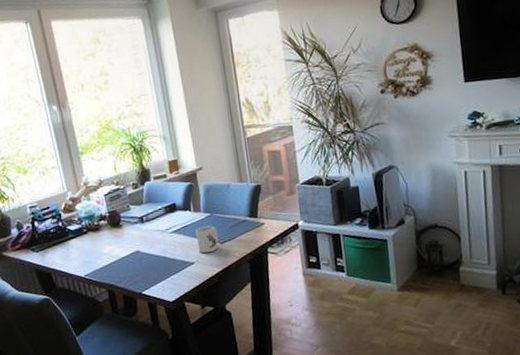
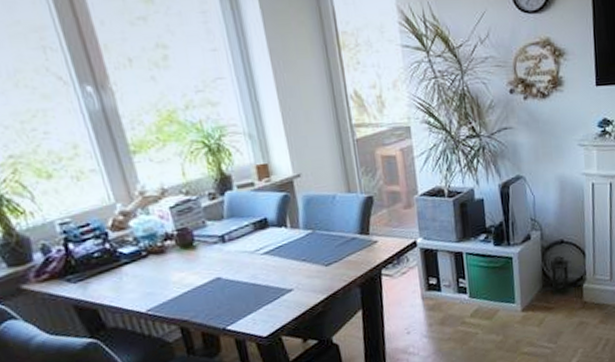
mug: present [195,225,219,254] -> none [293,244,323,278]

